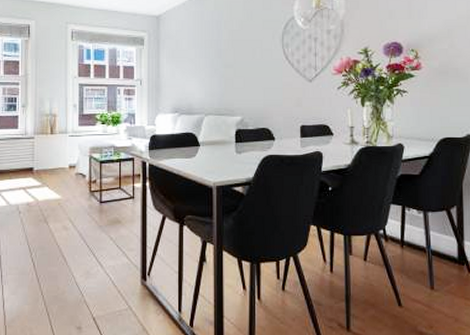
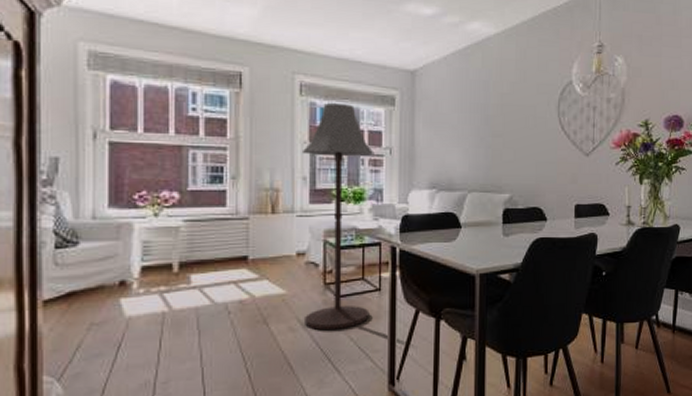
floor lamp: none [72,46,128,230] -> present [301,103,375,331]

